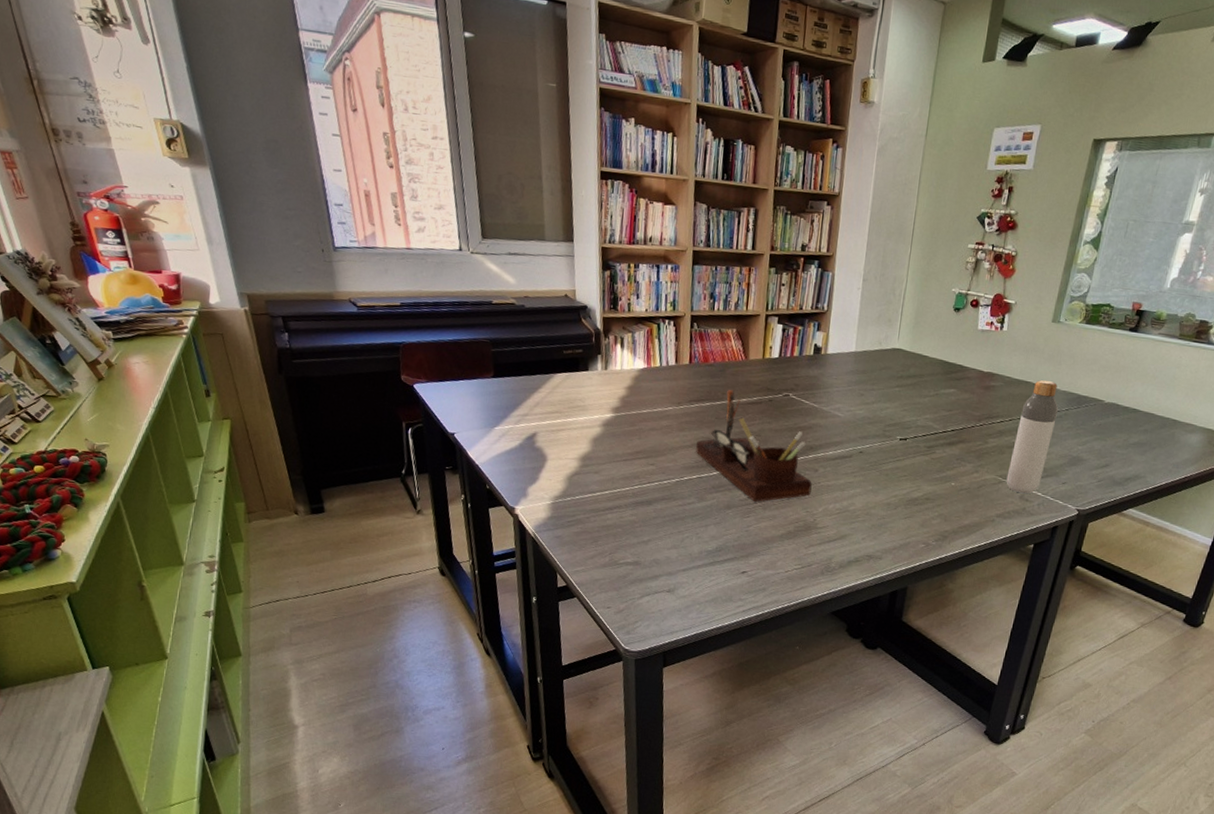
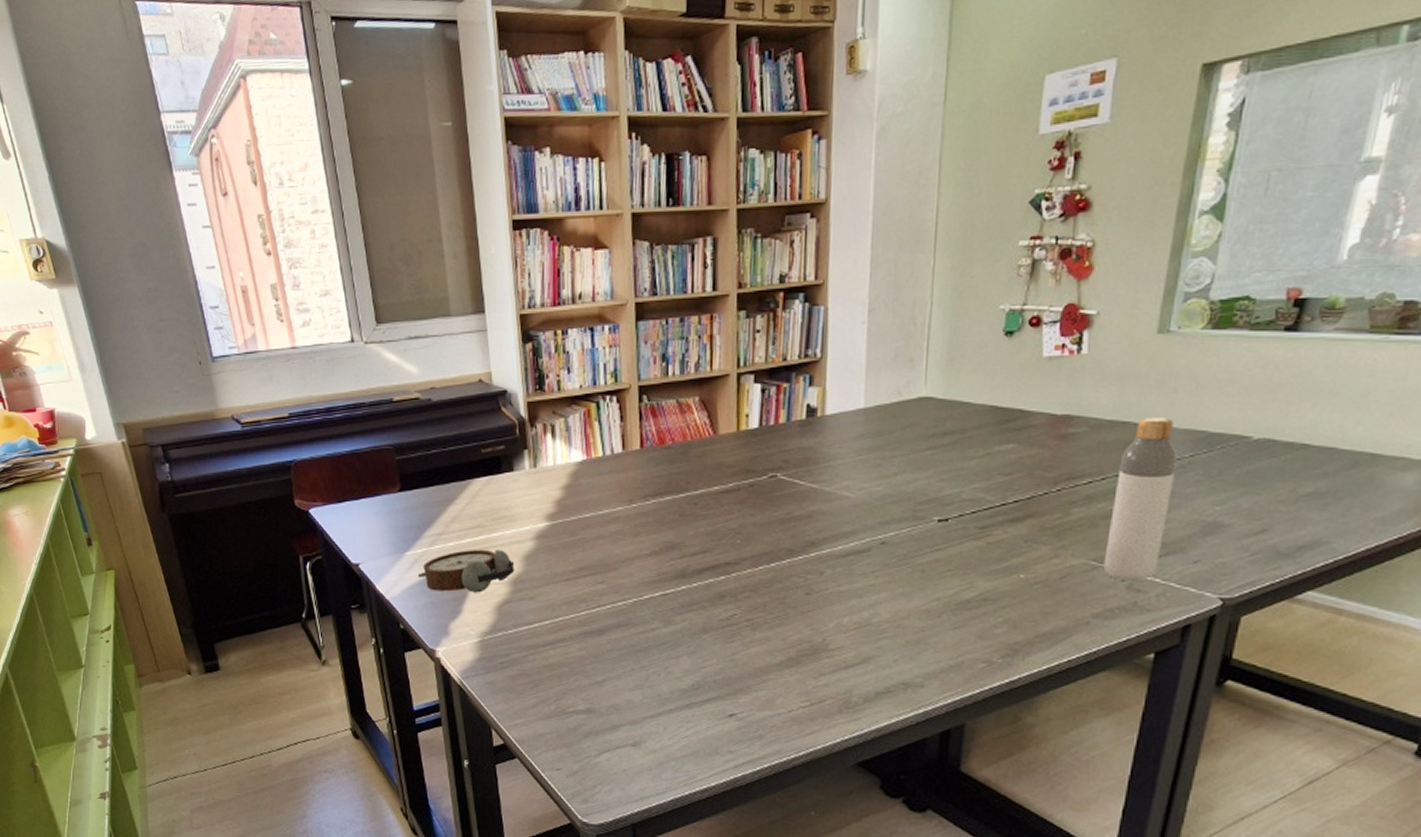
alarm clock: none [503,430,585,465] -> present [417,549,515,593]
desk organizer: present [695,390,812,502] -> none [655,477,817,621]

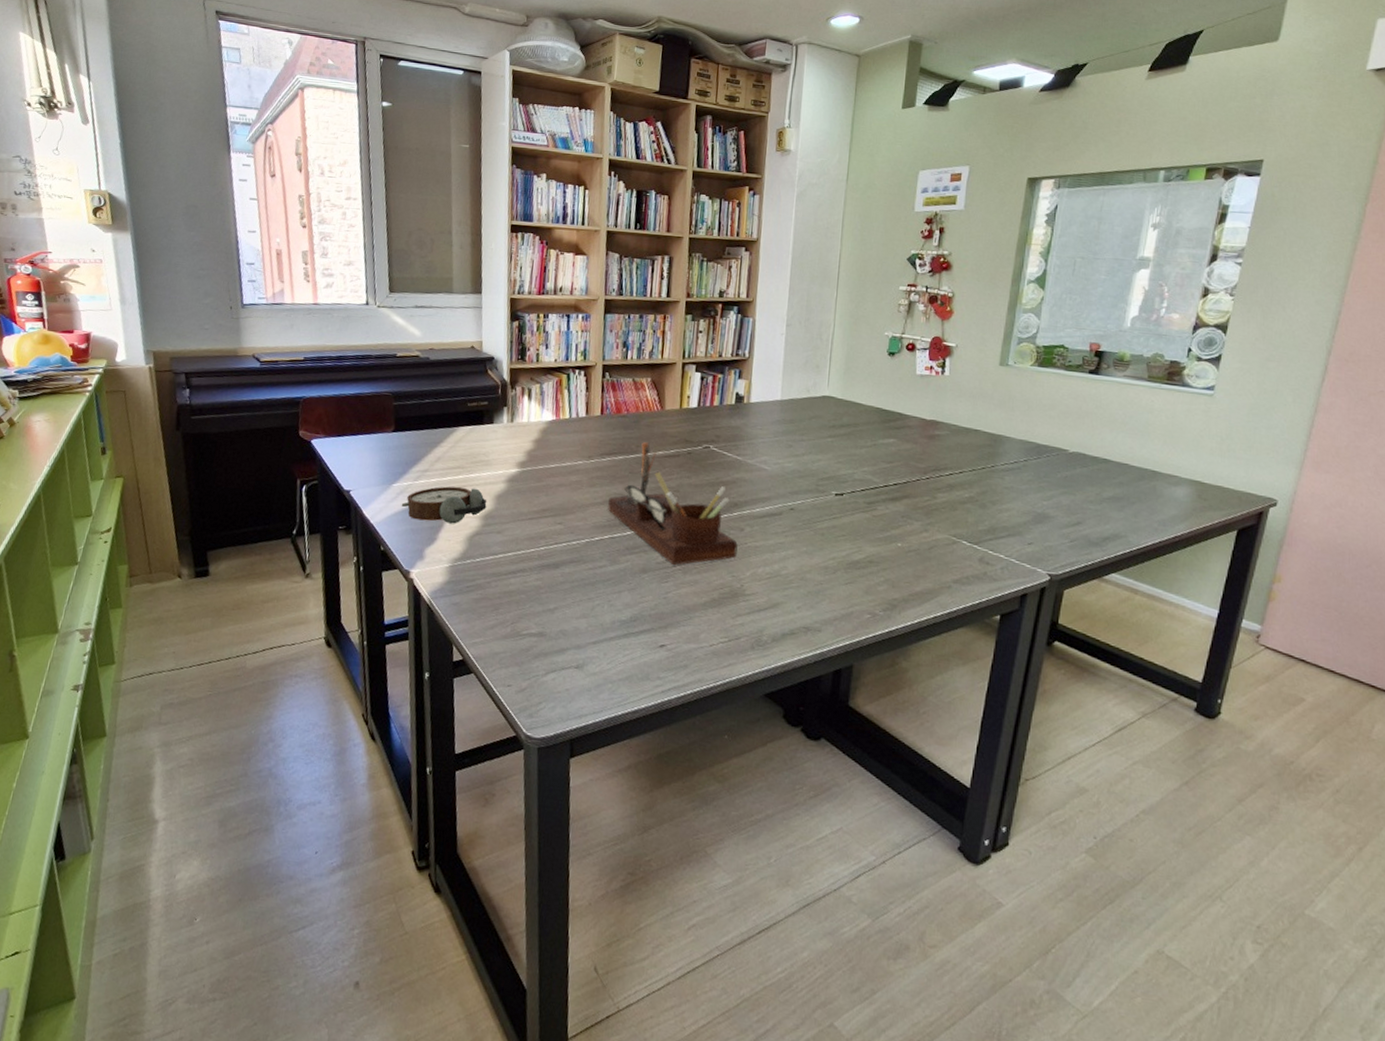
desk organizer: none [655,477,817,621] -> present [607,442,738,565]
bottle: present [1103,418,1177,582] -> none [961,428,1015,557]

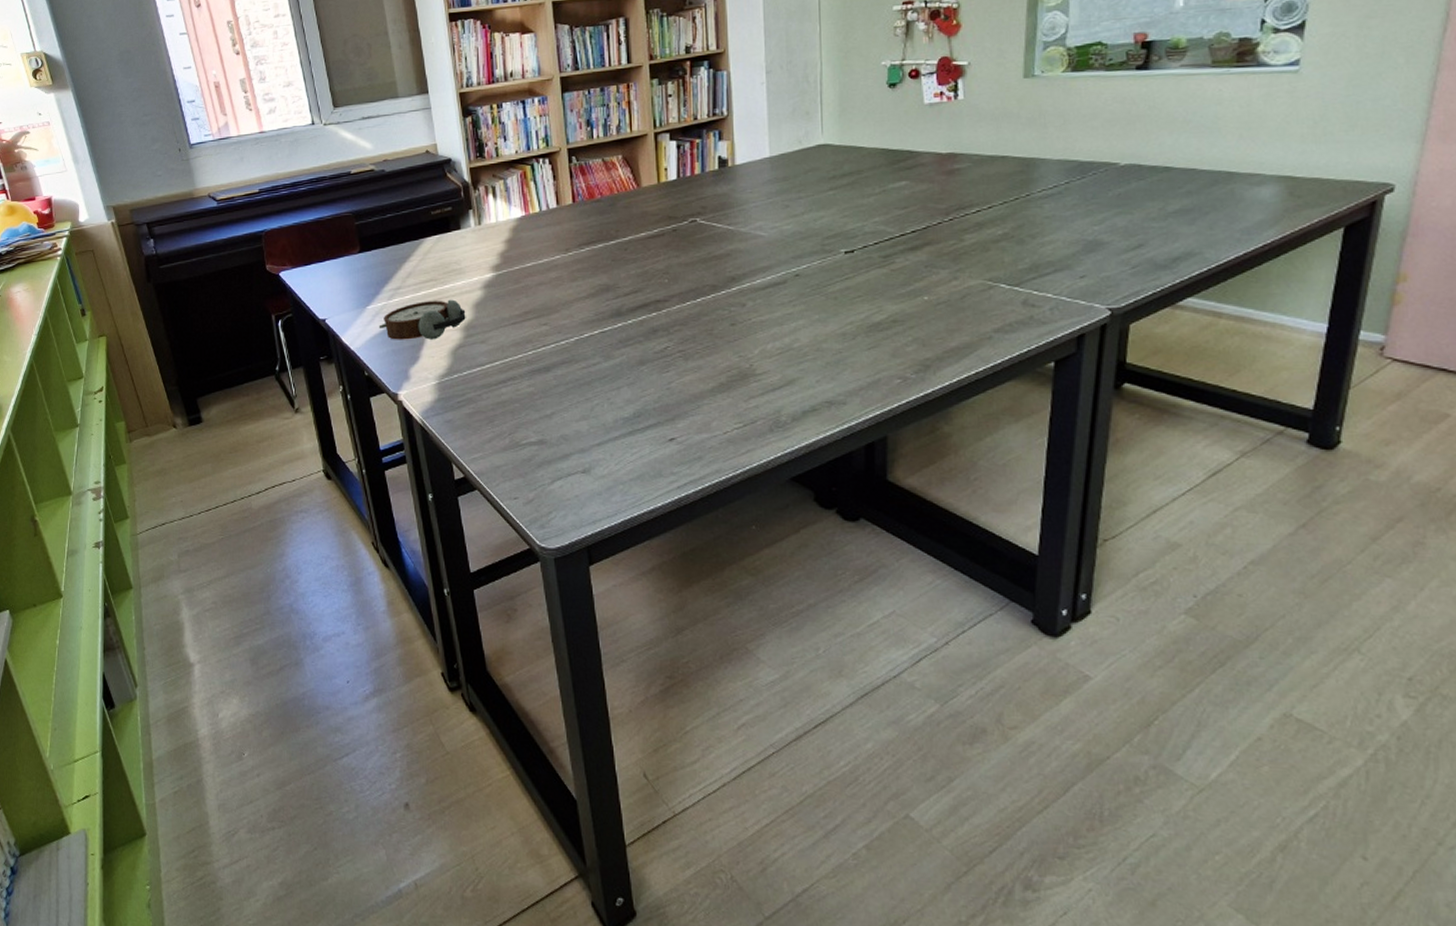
desk organizer: present [607,442,738,565] -> none [592,225,741,352]

